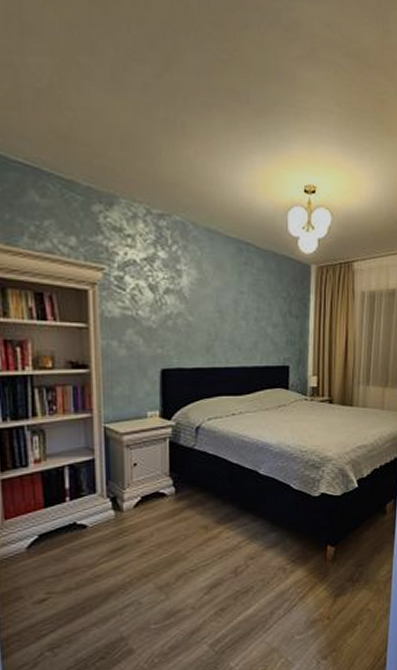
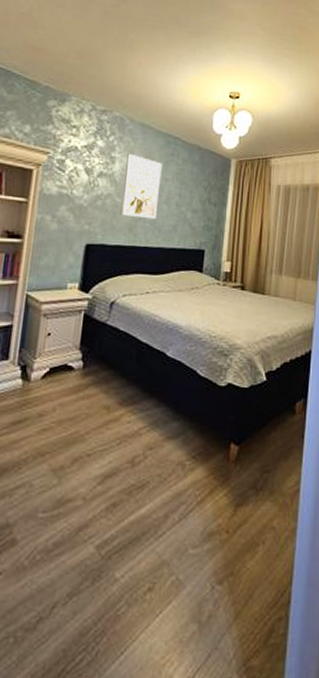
wall art: none [194,266,236,338] -> present [120,154,162,220]

